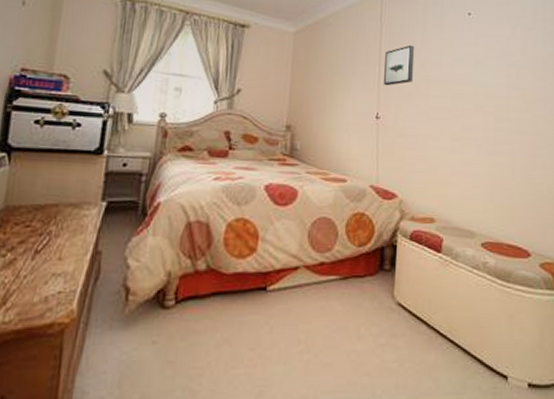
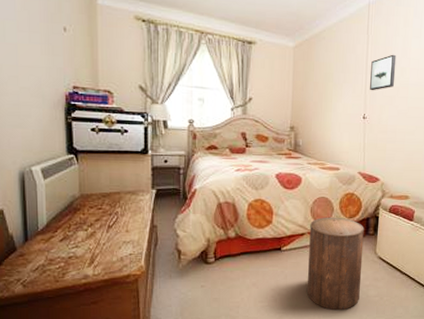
stool: none [299,244,378,383] -> present [306,217,364,311]

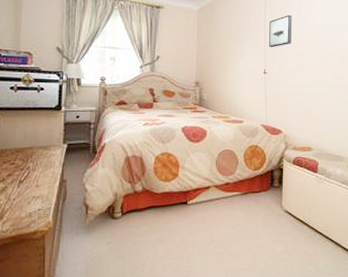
stool: present [306,217,364,311] -> none [213,169,269,268]

